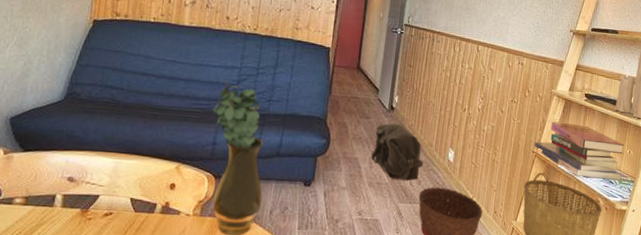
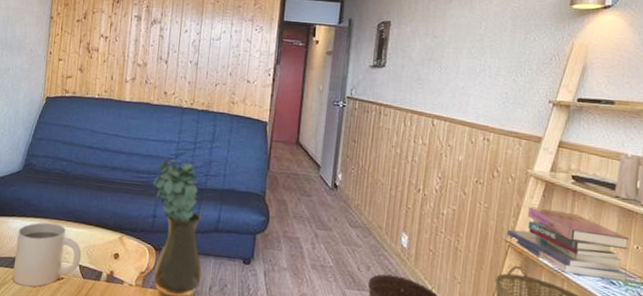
mug: none [51,155,134,226] -> present [12,222,82,287]
duffel bag: present [371,123,424,181] -> none [314,202,373,266]

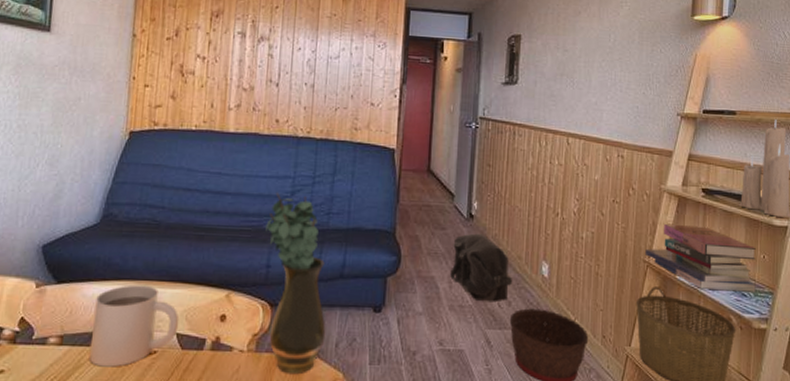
duffel bag: none [314,202,373,266] -> present [450,233,513,303]

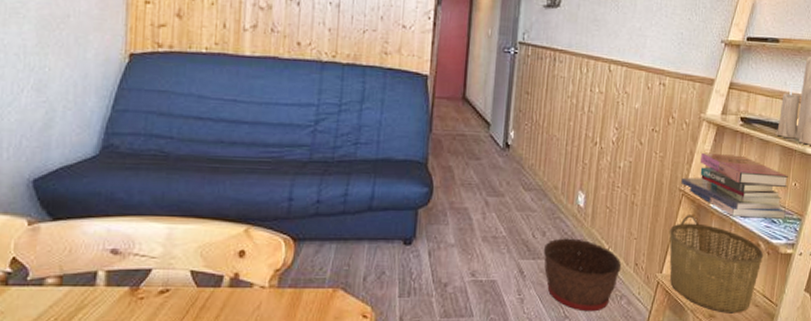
mug: present [88,284,180,367] -> none [93,220,194,307]
vase: present [266,192,326,373] -> none [287,121,353,308]
duffel bag: present [450,233,513,303] -> none [484,163,549,233]

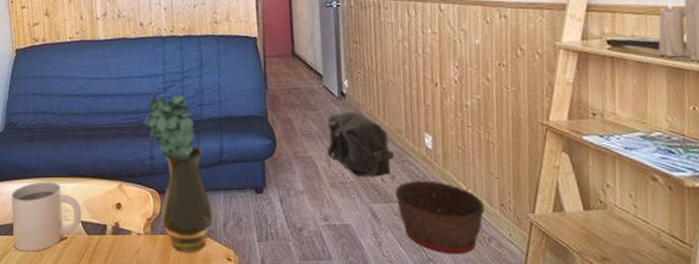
mug: none [93,220,194,307] -> present [10,181,82,252]
vase: none [287,121,353,308] -> present [145,90,213,252]
duffel bag: none [484,163,549,233] -> present [327,111,395,177]
basket: present [669,215,764,313] -> none [537,150,664,256]
books: present [681,152,788,219] -> none [542,81,686,149]

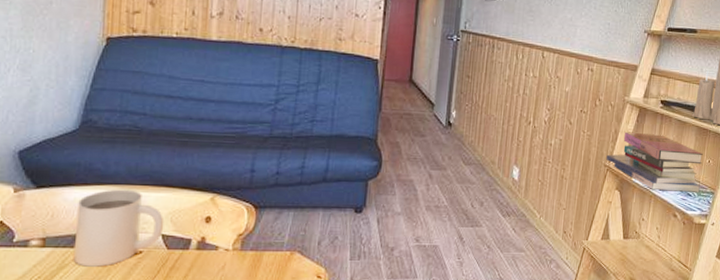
vase: present [145,90,213,252] -> none [250,100,309,269]
duffel bag: present [327,111,395,177] -> none [428,140,486,203]
basket: present [394,180,485,254] -> none [480,208,552,274]
books: none [542,81,686,149] -> present [606,131,703,192]

